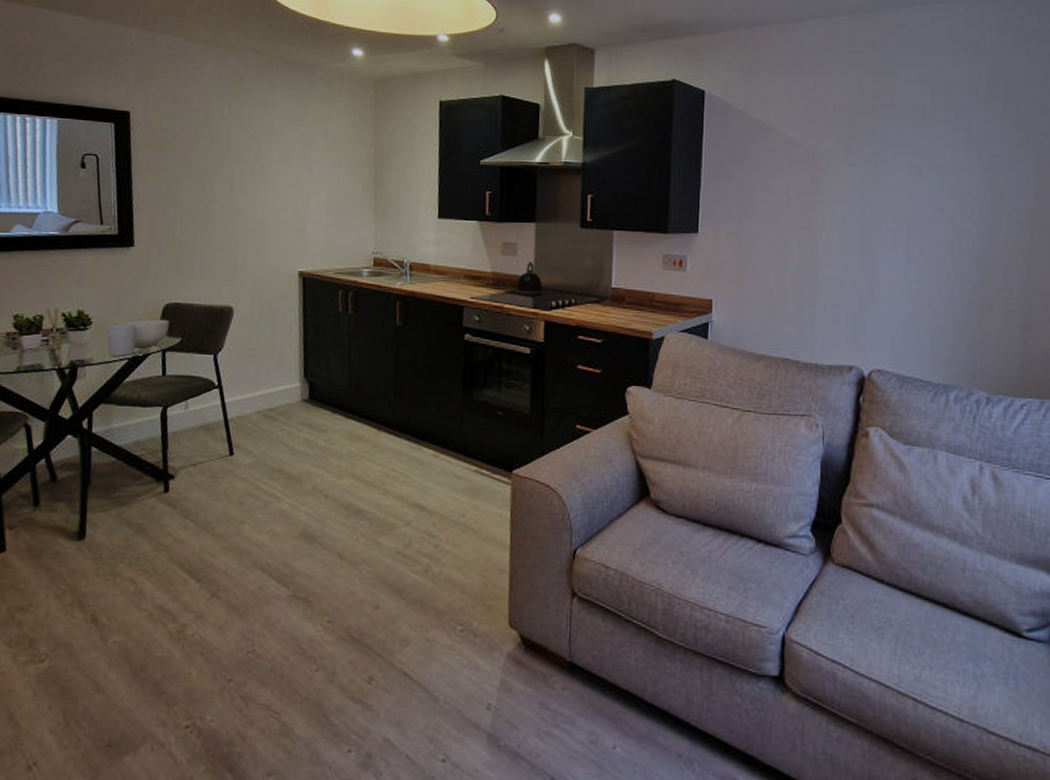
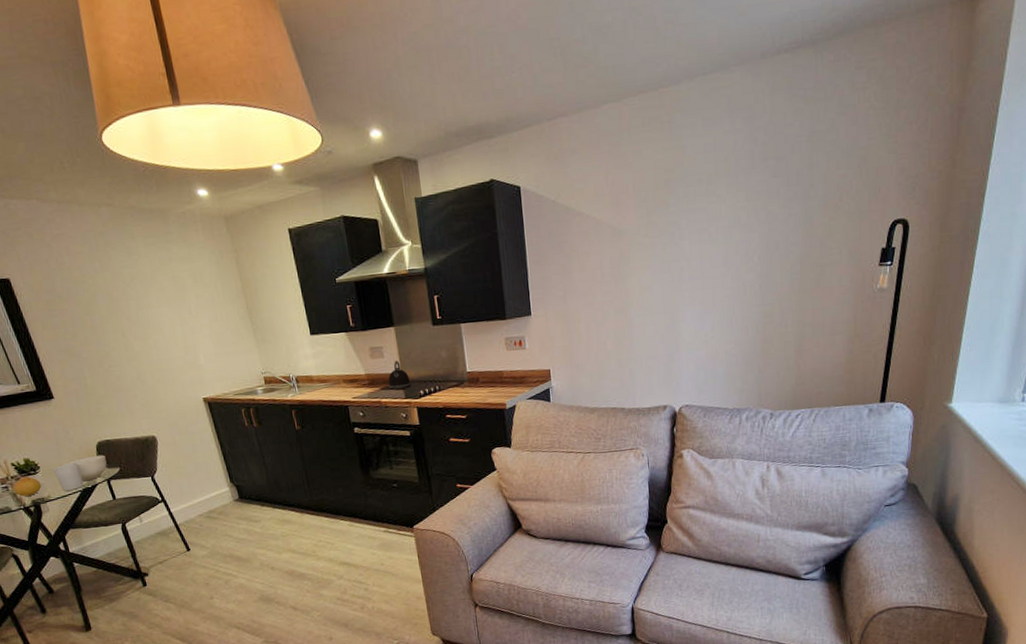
fruit: none [54,330,87,355] -> present [13,476,42,497]

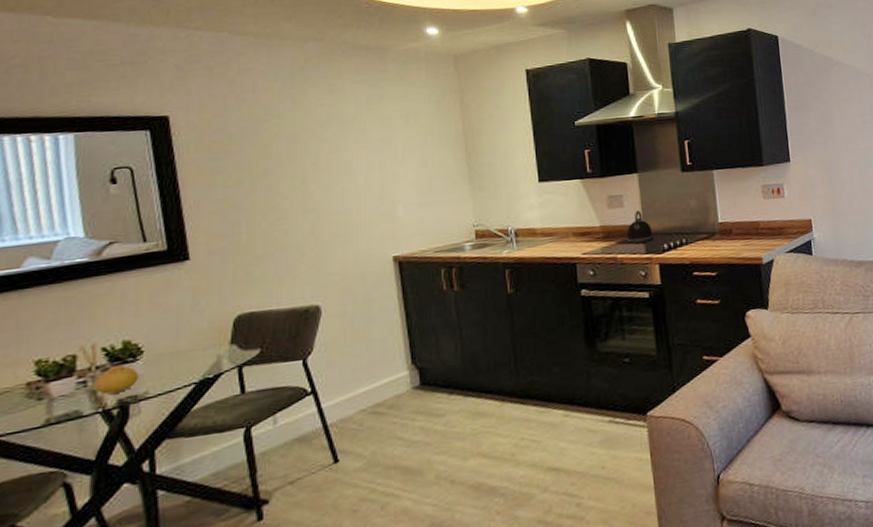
candle holder: present [52,462,85,492] -> none [161,344,204,385]
bowl: present [60,454,107,482] -> none [174,332,243,370]

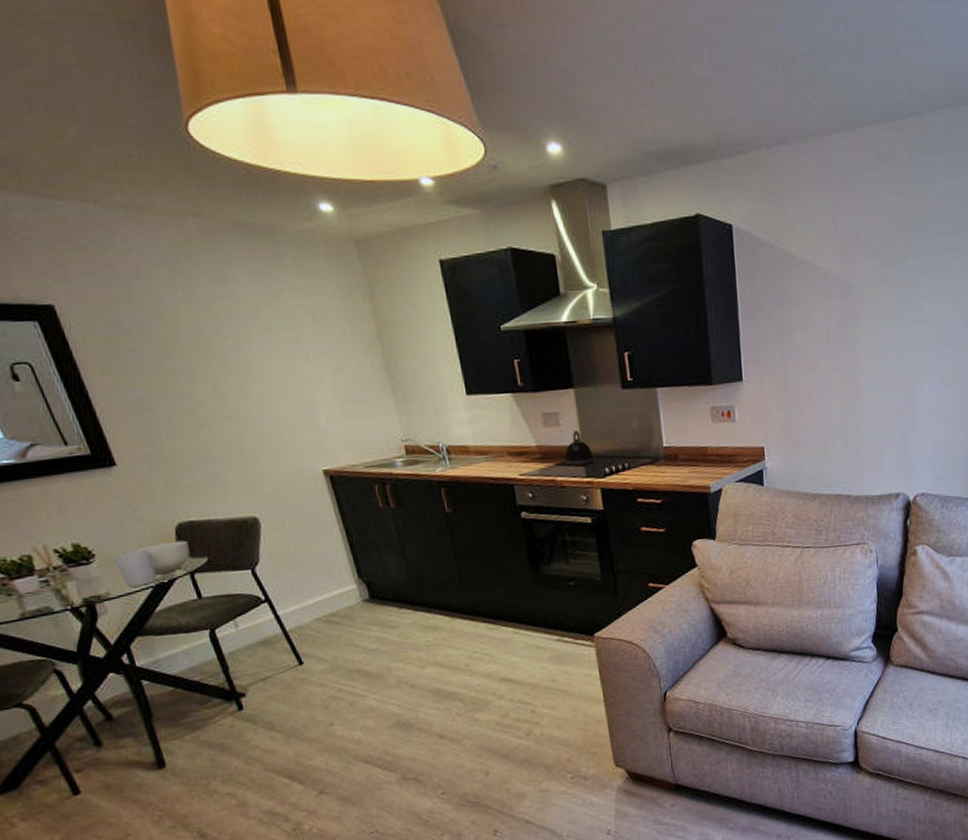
fruit: present [94,364,139,395] -> none [56,566,97,594]
candle holder: none [161,344,204,385] -> present [113,549,158,588]
bowl: none [174,332,243,370] -> present [124,540,190,575]

